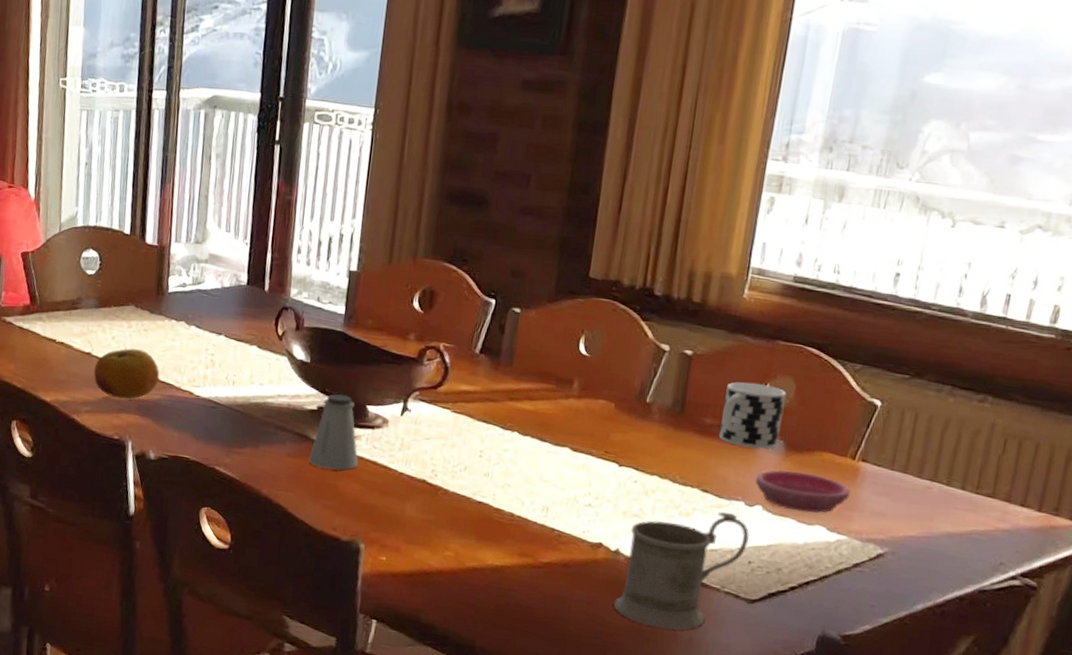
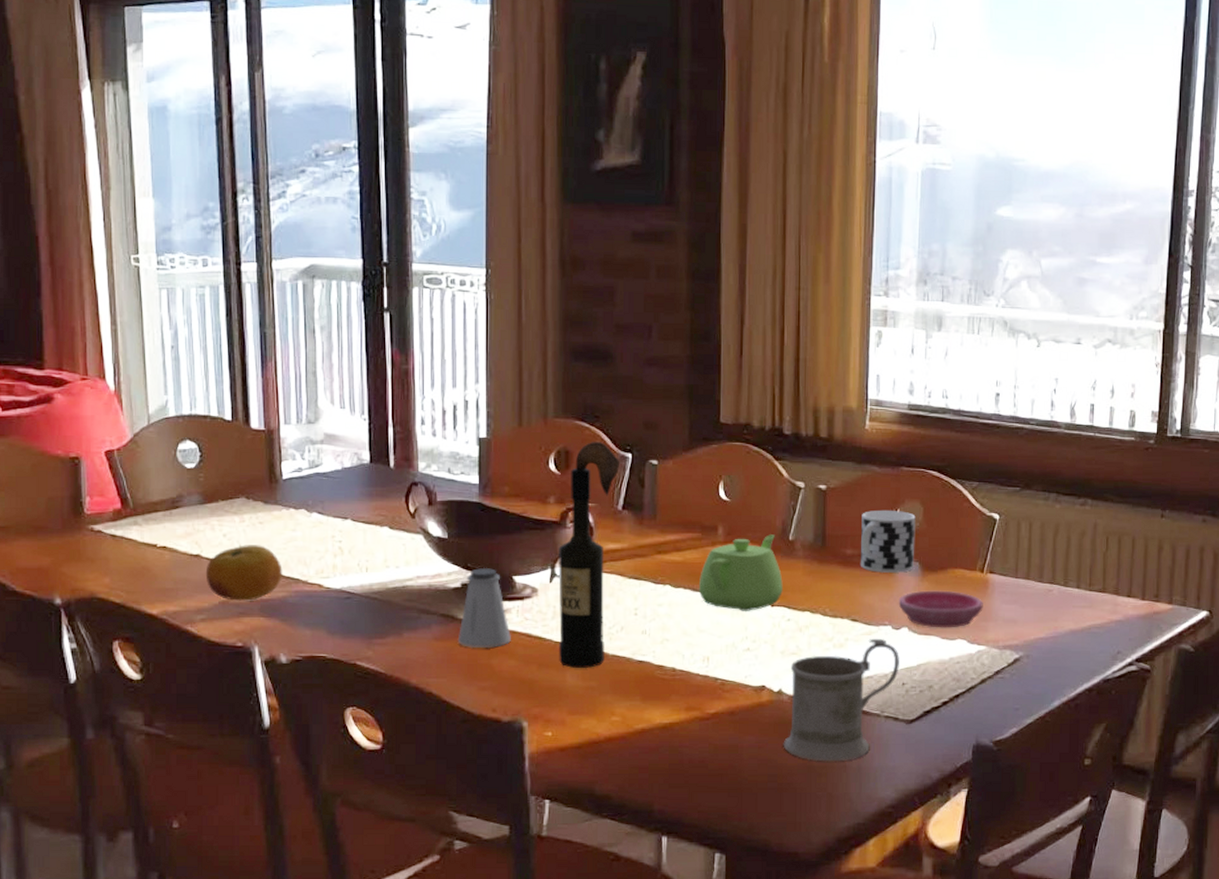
wine bottle: none [401,284,483,503] -> present [558,442,621,669]
teapot: none [546,394,634,468] -> present [698,534,783,611]

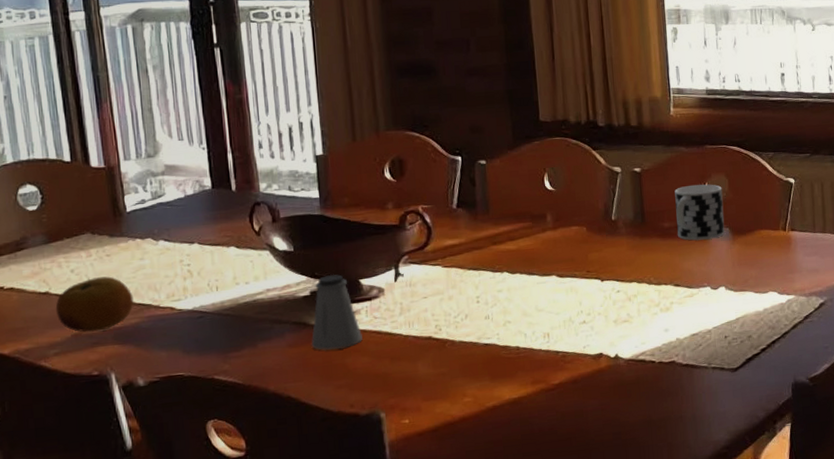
wine bottle: present [558,442,621,669] -> none [400,149,453,358]
teapot: present [698,534,783,611] -> none [533,216,611,289]
mug: present [783,638,900,762] -> none [623,299,721,416]
saucer: present [898,590,983,628] -> none [714,250,789,285]

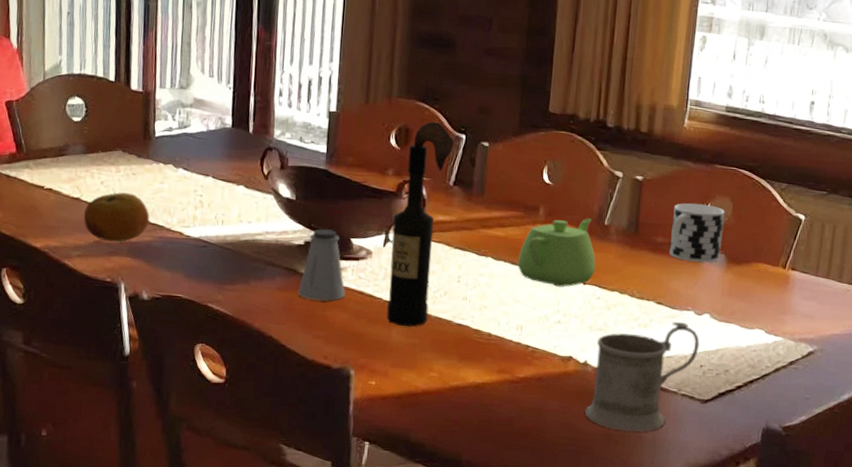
wine bottle: none [400,149,453,358] -> present [386,122,455,328]
teapot: none [533,216,611,289] -> present [517,218,596,287]
mug: none [623,299,721,416] -> present [584,321,700,432]

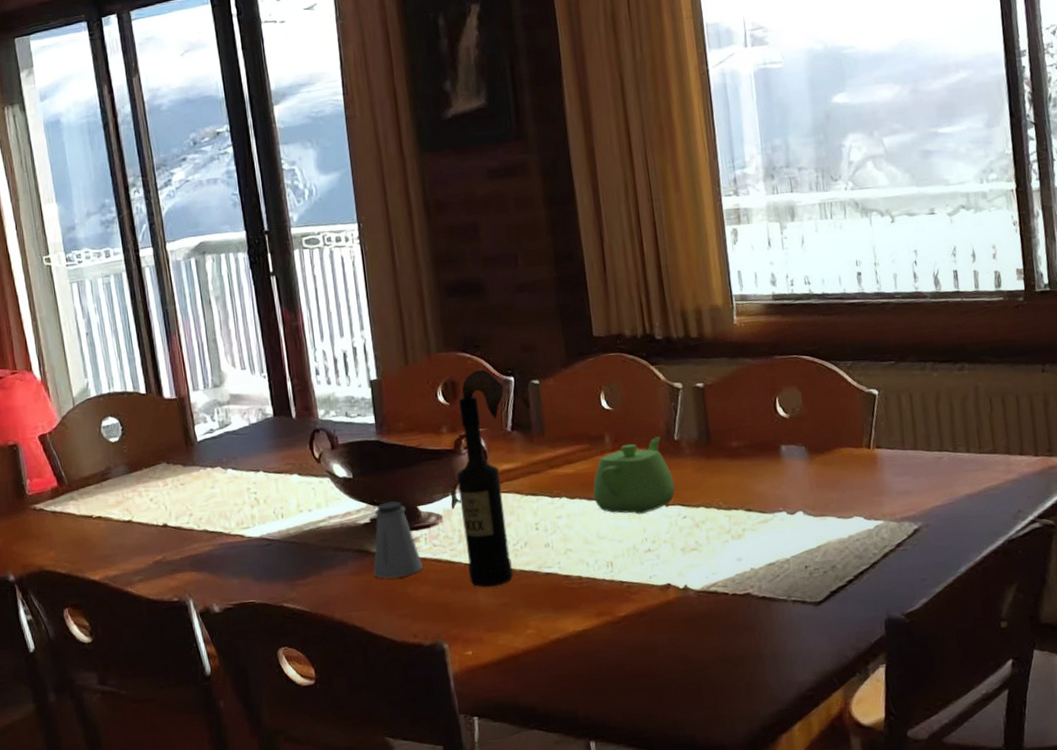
fruit: present [83,192,150,242] -> none [138,504,207,559]
mug: present [584,321,700,432] -> none [692,525,800,653]
cup: present [669,203,725,263] -> none [742,398,800,461]

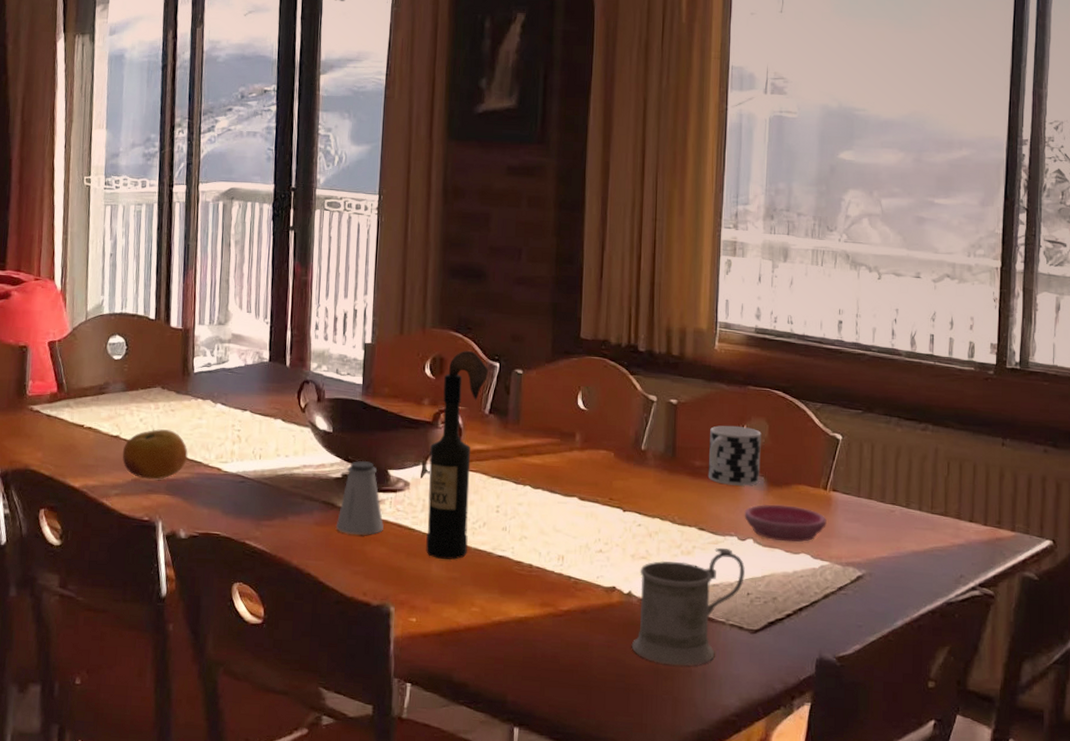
fruit: none [138,504,207,559] -> present [122,429,188,480]
teapot: present [593,436,675,514] -> none [556,443,635,515]
mug: none [692,525,800,653] -> present [631,547,745,666]
cup: none [742,398,800,461] -> present [708,425,761,486]
saucer: none [789,470,875,509] -> present [744,504,827,543]

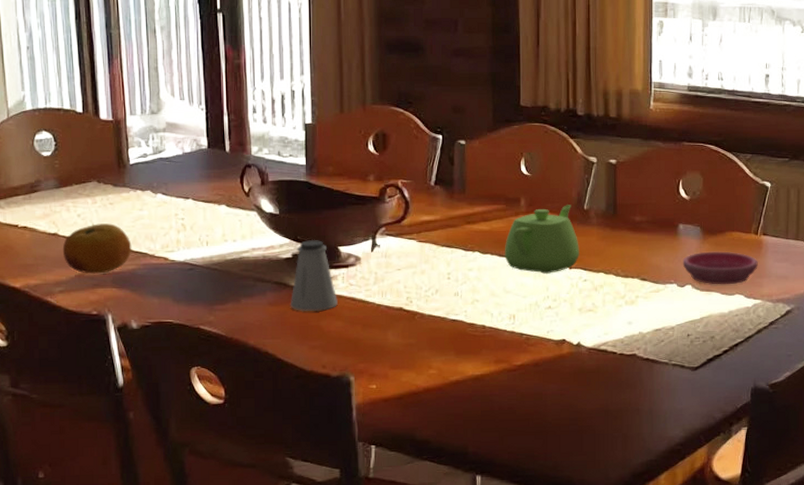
wine bottle: present [426,351,489,561] -> none [379,125,432,328]
teapot: none [556,443,635,515] -> present [504,205,579,274]
mug: present [631,547,745,666] -> none [582,295,685,406]
cup: present [708,425,761,486] -> none [647,180,696,237]

